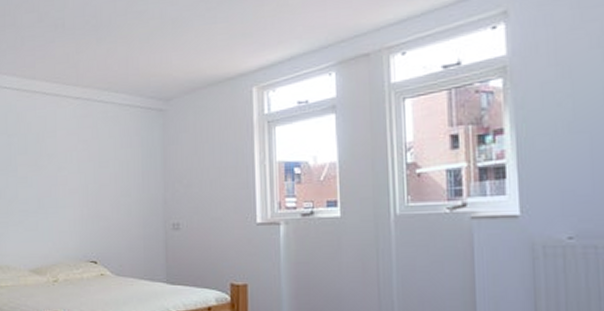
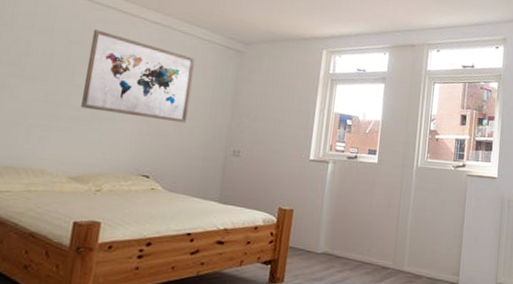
wall art: none [25,118,122,201] -> present [81,29,196,123]

